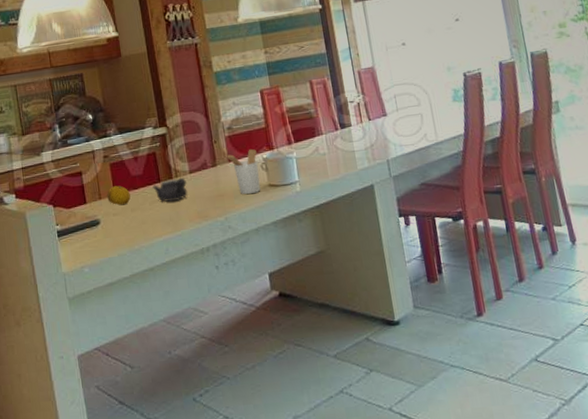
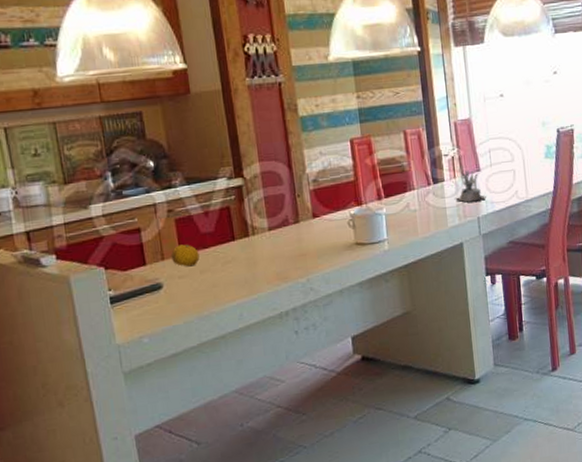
teapot: present [153,177,188,202] -> none [226,235,266,263]
utensil holder: present [224,148,261,195] -> none [308,203,347,254]
succulent plant: none [363,113,395,146] -> present [455,167,486,203]

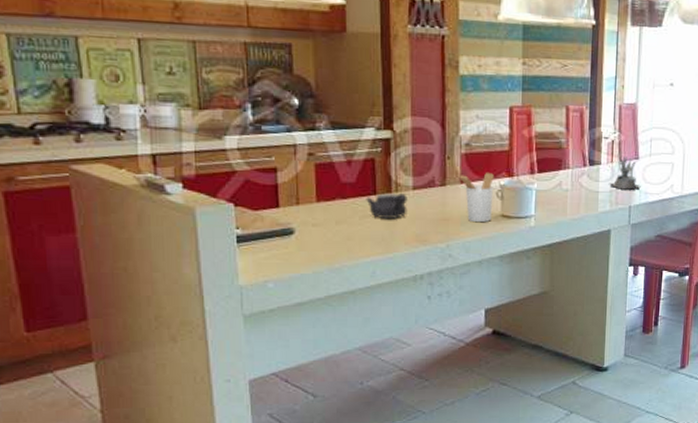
fruit: present [171,244,200,267] -> none [307,191,337,216]
teapot: none [226,235,266,263] -> present [366,192,407,218]
utensil holder: none [308,203,347,254] -> present [457,172,494,223]

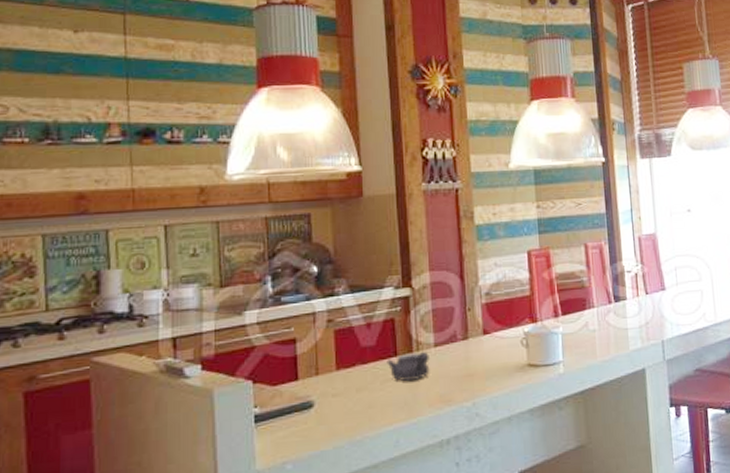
utensil holder: present [457,172,494,223] -> none [479,320,518,375]
succulent plant: present [609,152,641,190] -> none [638,285,672,324]

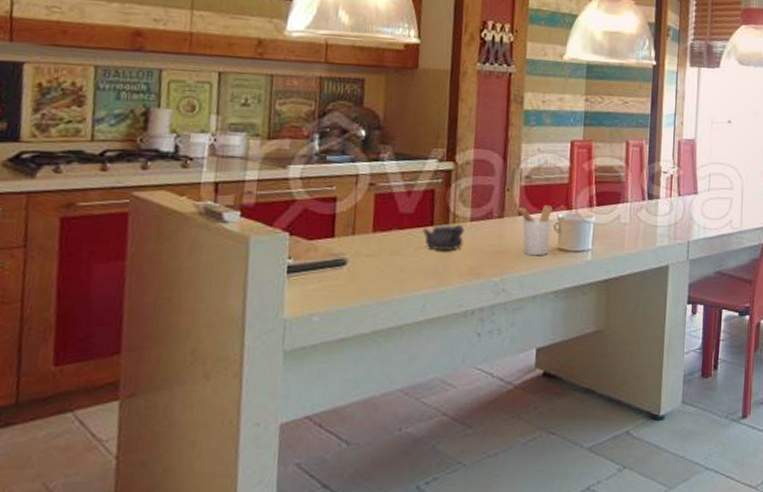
utensil holder: none [479,320,518,375] -> present [515,204,552,256]

